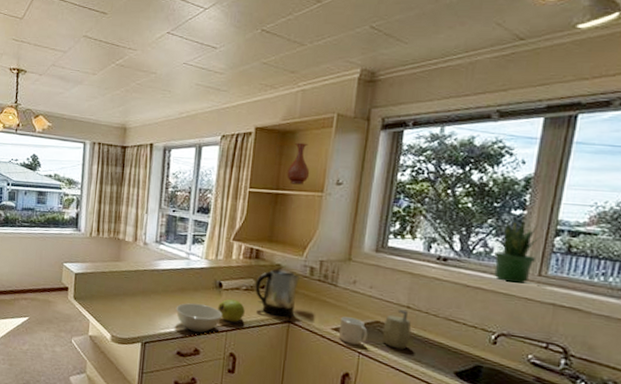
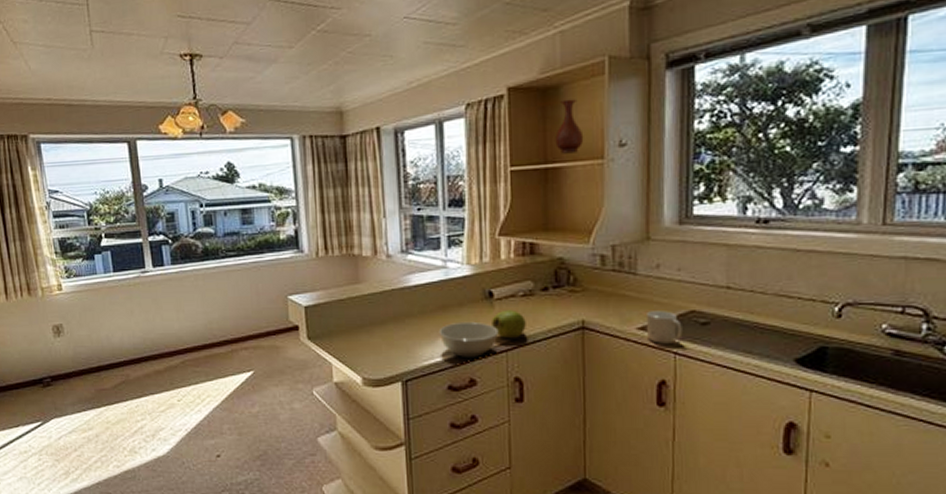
kettle: present [255,268,300,317] -> none [534,263,589,323]
soap dispenser: present [382,309,412,350] -> none [700,291,736,341]
planter: present [494,222,541,285] -> none [826,161,880,239]

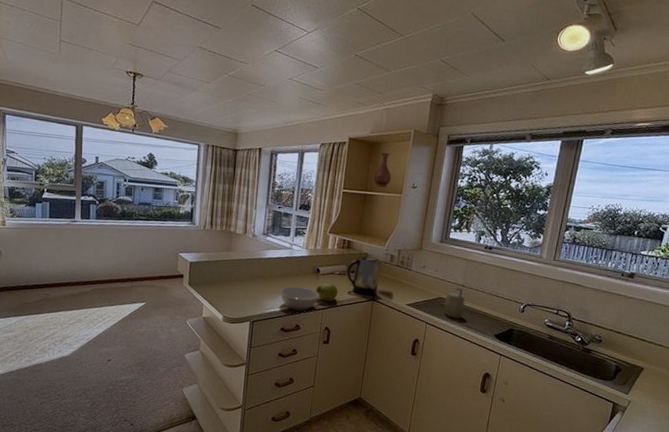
kettle: none [534,263,589,323] -> present [346,256,382,296]
mug: present [647,311,683,344] -> none [412,294,433,317]
soap dispenser: none [700,291,736,341] -> present [443,287,465,319]

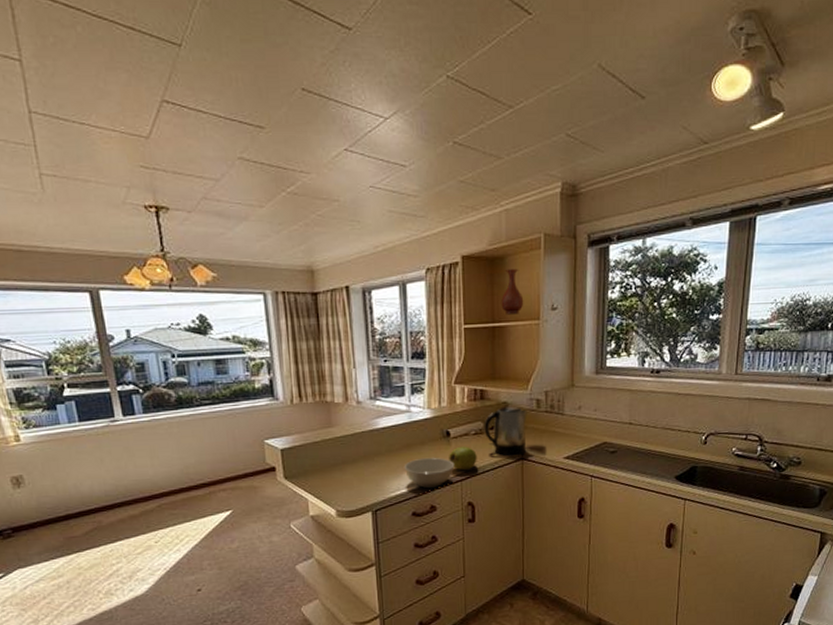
soap dispenser: present [443,287,465,319] -> none [610,426,635,465]

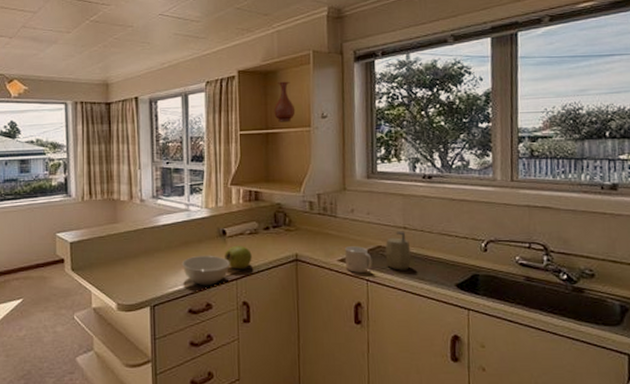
kettle: present [484,406,527,455] -> none [258,207,301,256]
mug: none [571,443,597,469] -> present [345,246,372,273]
soap dispenser: none [610,426,635,465] -> present [385,231,412,270]

